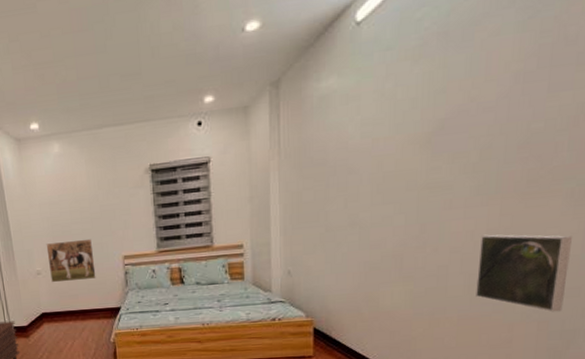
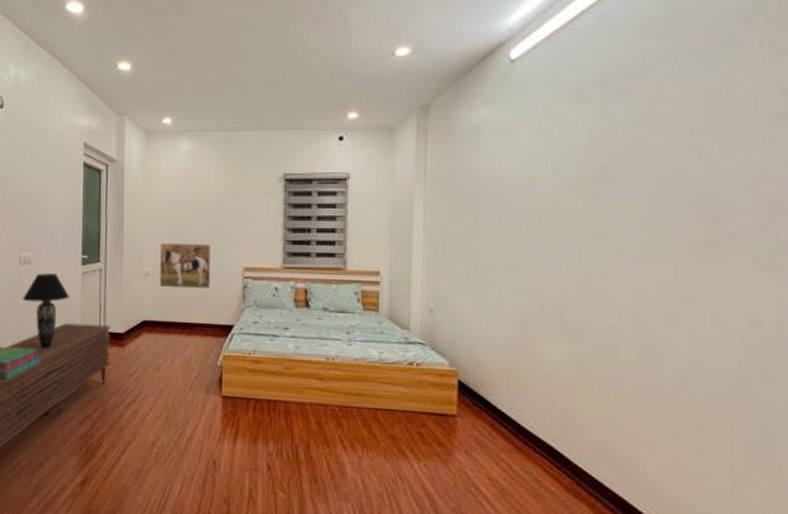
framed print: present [476,234,572,312] -> none [653,295,763,400]

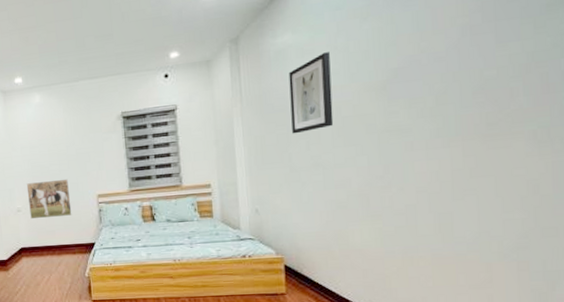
wall art: none [481,136,531,225] -> present [288,52,334,134]

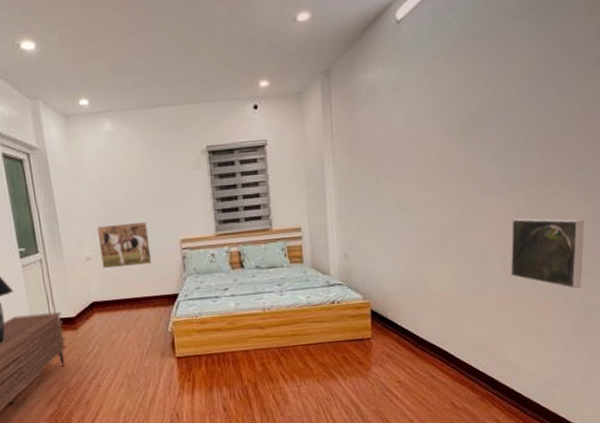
wall art: present [288,52,334,134] -> none [378,91,419,176]
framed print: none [446,174,542,252] -> present [511,218,584,289]

